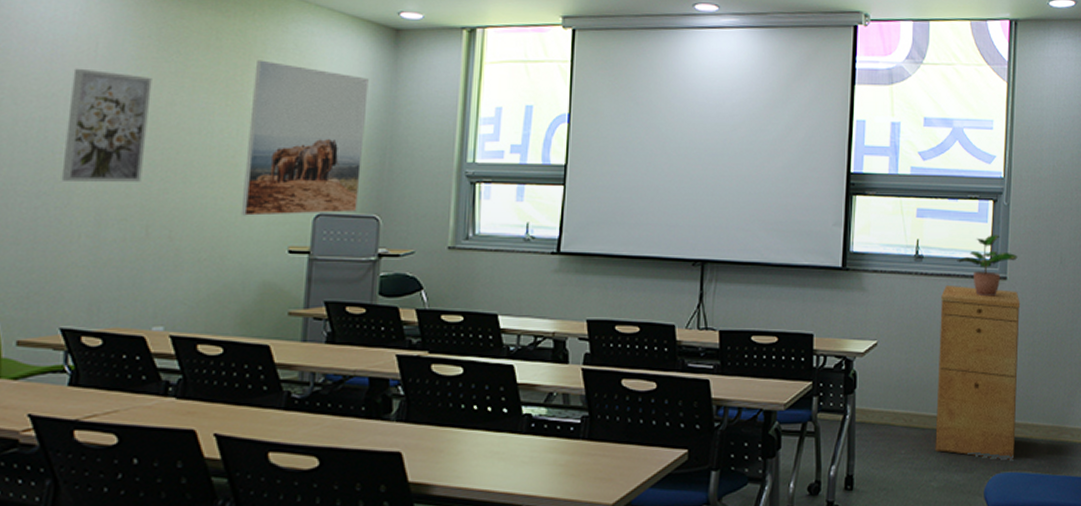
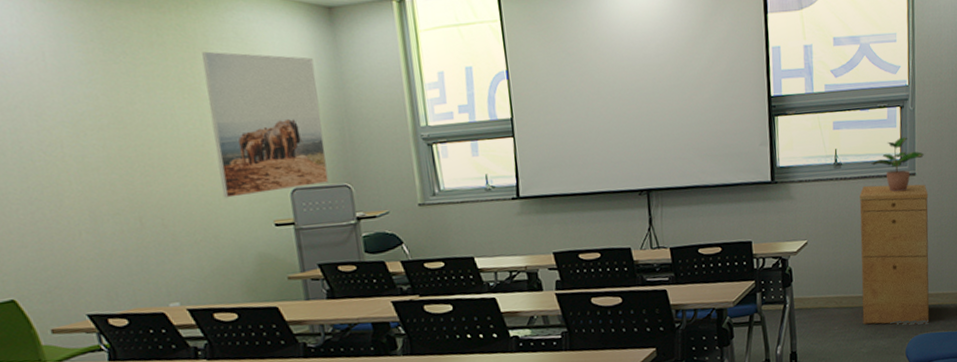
wall art: present [61,68,152,182] -> none [28,78,123,186]

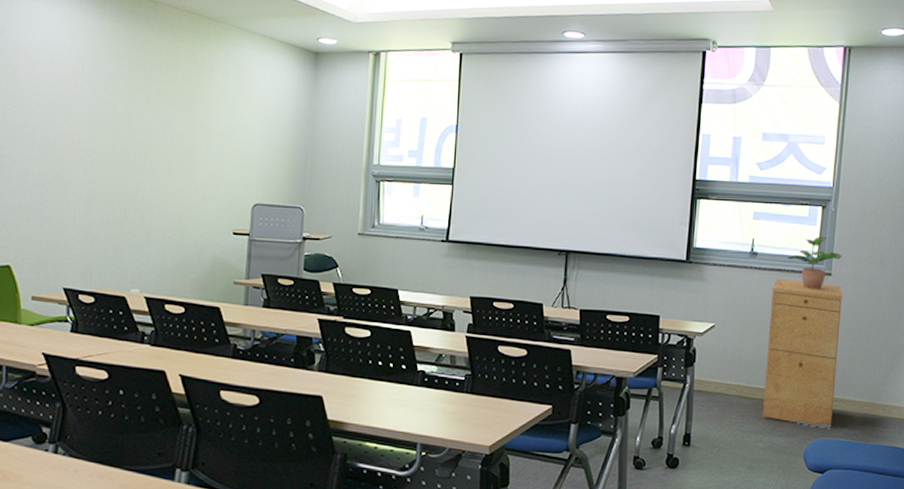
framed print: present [202,51,329,198] -> none [196,77,294,204]

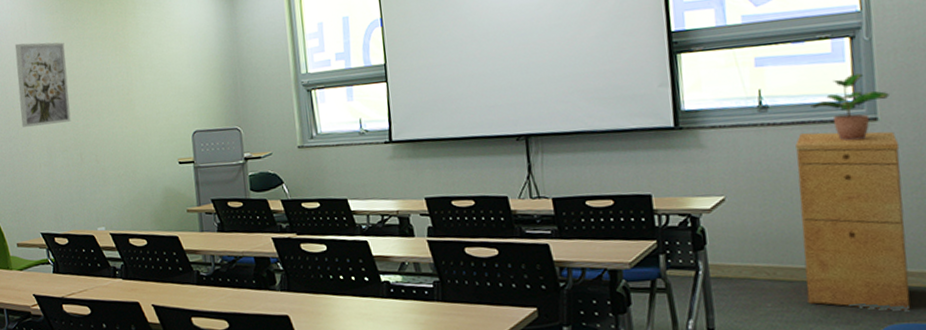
wall art: none [60,82,126,175] -> present [14,42,71,127]

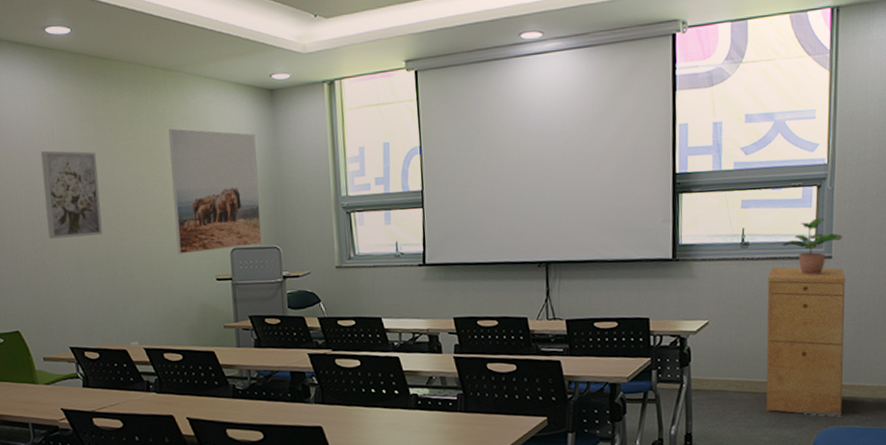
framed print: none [131,15,223,139] -> present [168,128,262,254]

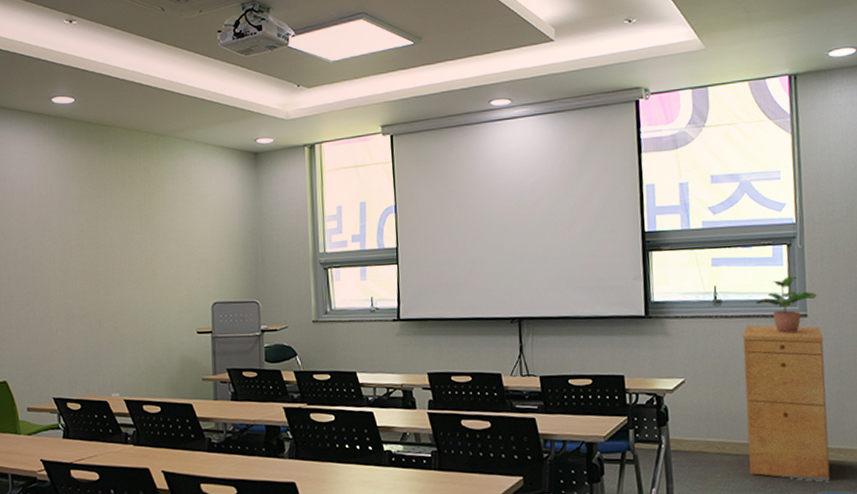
wall art: present [40,150,103,239] -> none [39,209,92,292]
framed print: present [168,128,262,254] -> none [158,188,242,308]

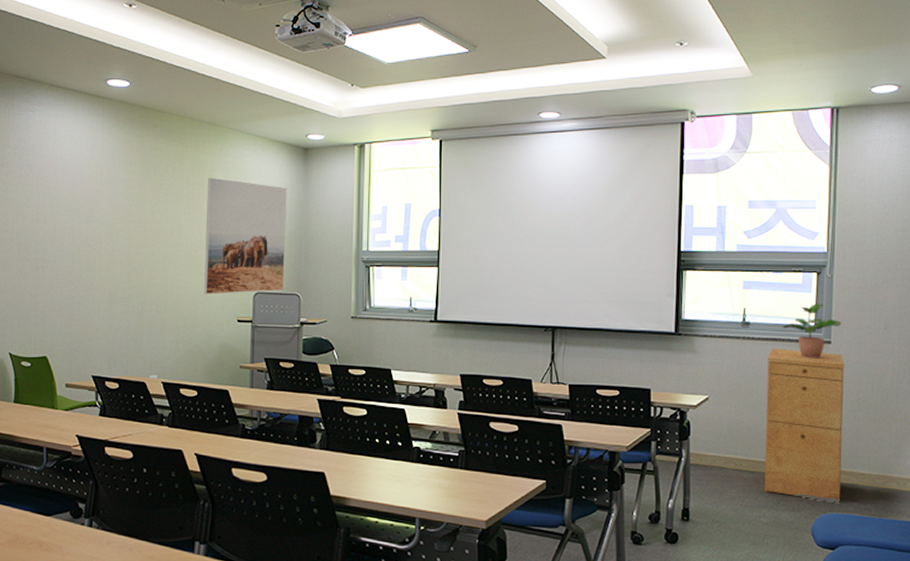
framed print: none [158,188,242,308] -> present [203,177,287,294]

